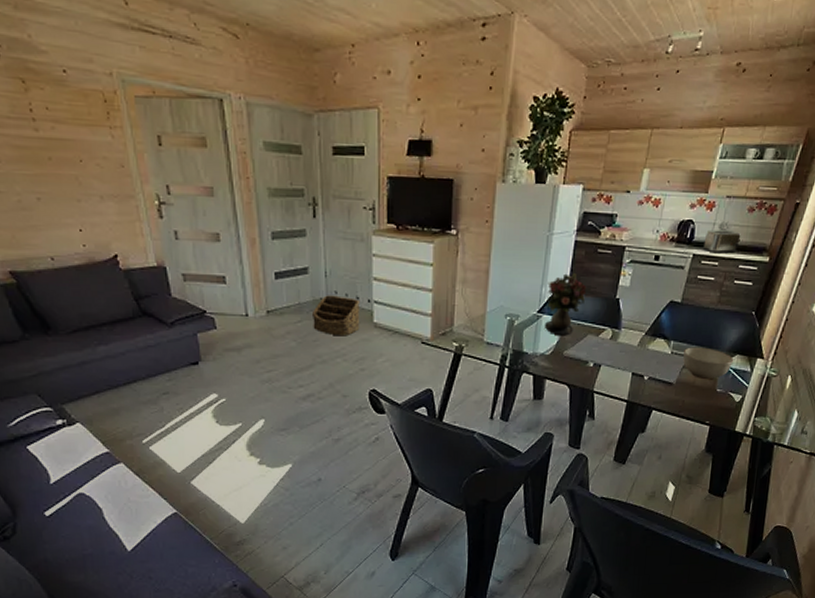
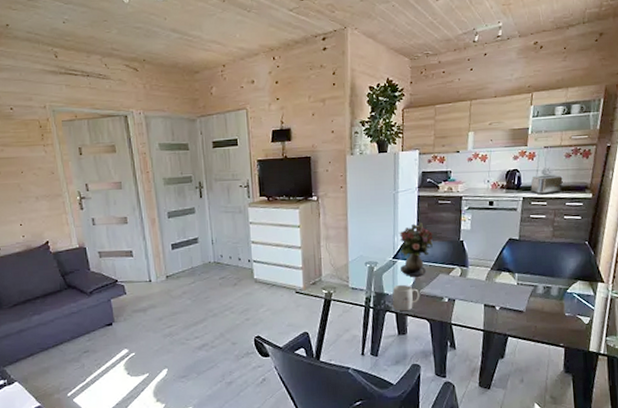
basket: present [311,295,361,336] -> none [202,258,243,293]
mug: none [531,343,563,374] -> present [392,284,420,312]
bowl: present [683,347,734,380] -> none [529,276,577,306]

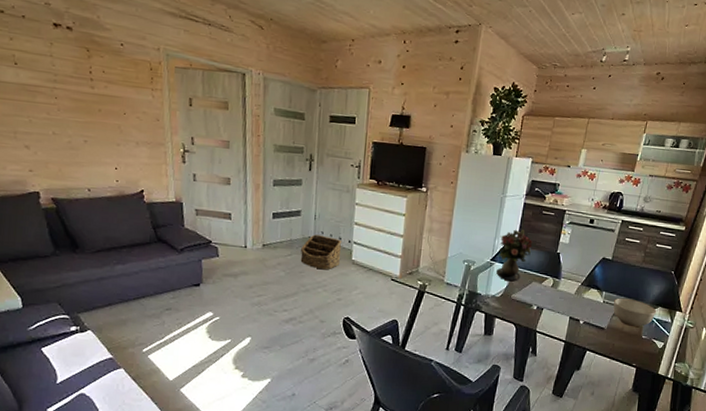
basket: none [202,258,243,293] -> present [300,234,342,270]
mug: present [392,284,420,312] -> none [484,286,511,314]
bowl: none [529,276,577,306] -> present [613,298,657,328]
toaster: present [530,174,563,195] -> none [630,201,662,222]

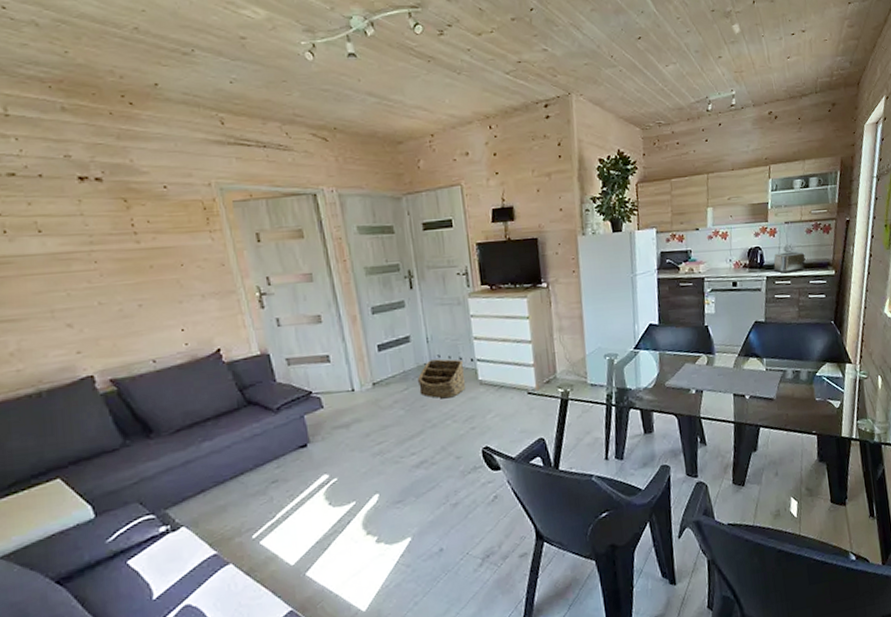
bouquet: present [495,229,533,282] -> none [639,308,677,369]
bowl: present [613,298,657,328] -> none [777,360,825,391]
toaster: none [630,201,662,222] -> present [773,251,806,274]

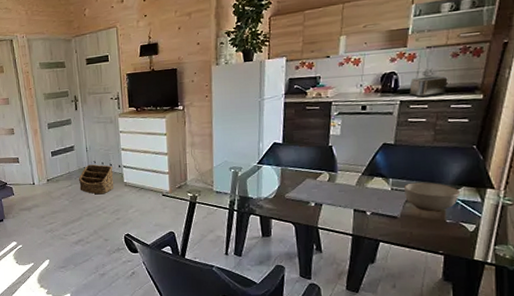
bowl: none [777,360,825,391] -> present [404,182,461,212]

